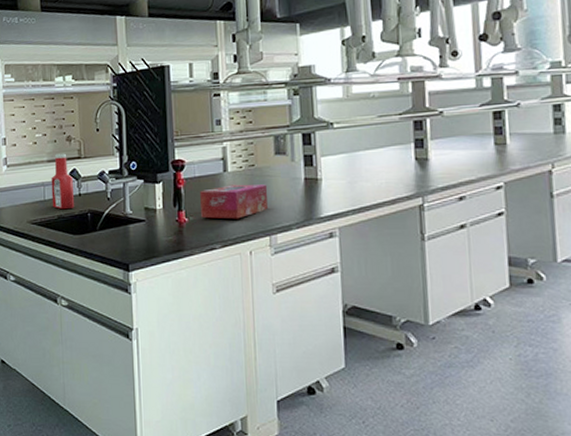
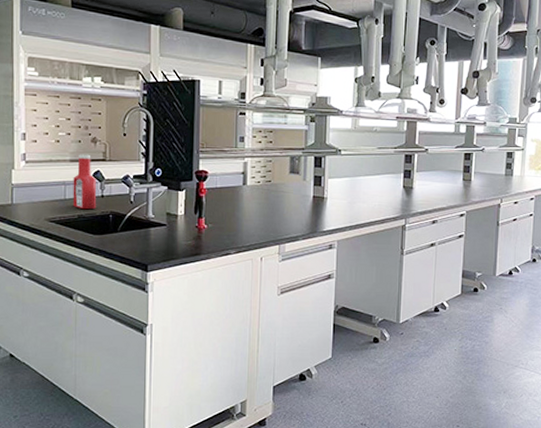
tissue box: present [200,184,268,219] -> none [220,197,281,229]

